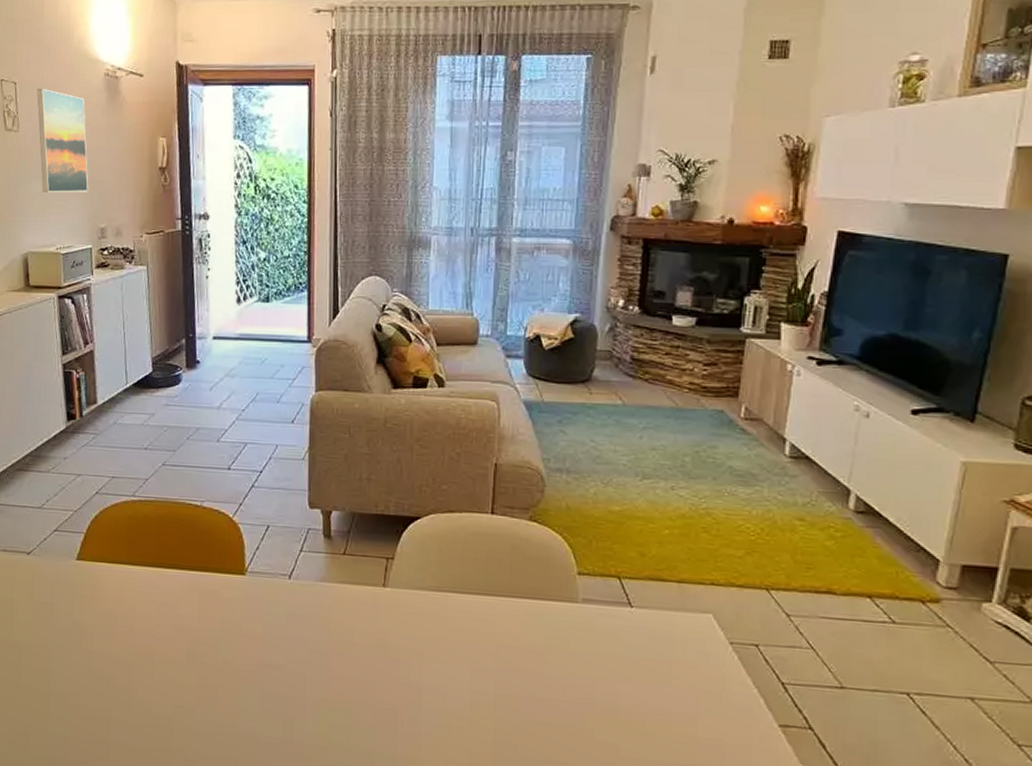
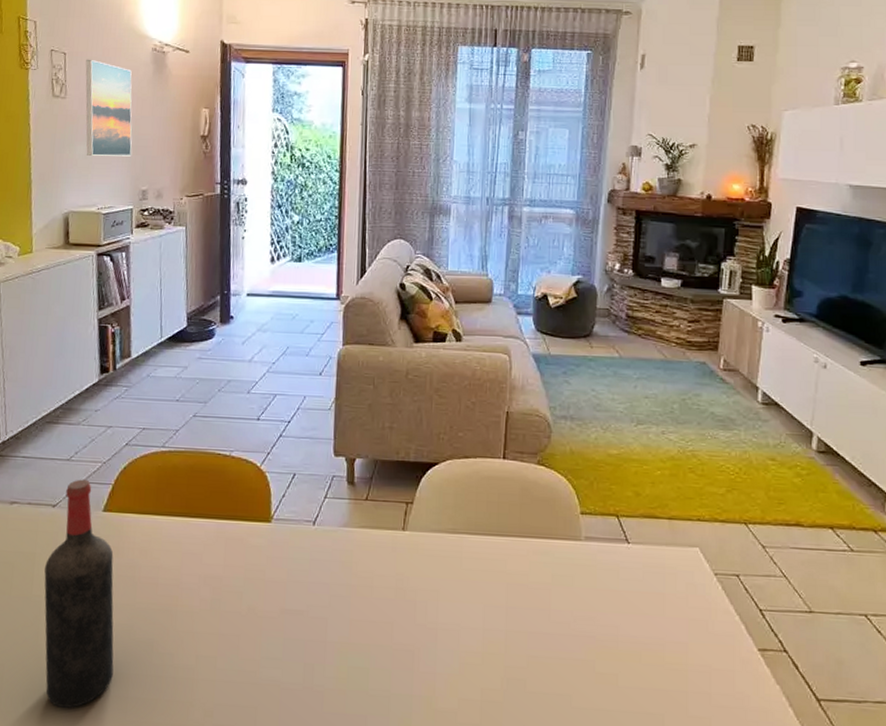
wine bottle: none [22,527,94,751] -> present [44,479,114,708]

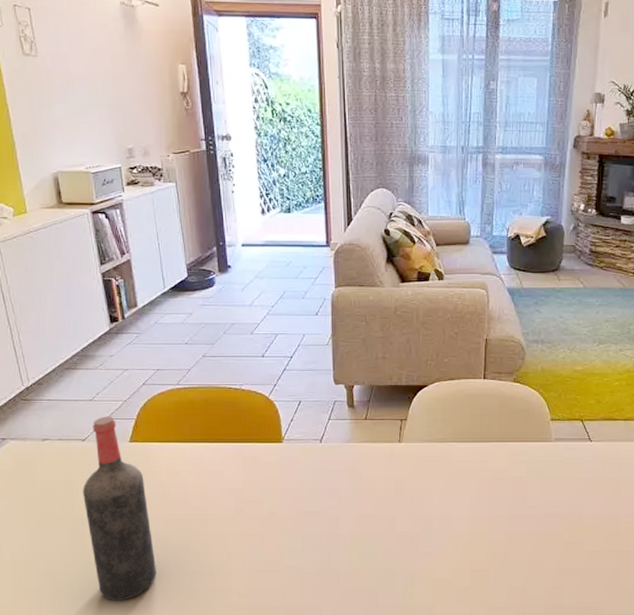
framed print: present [85,59,132,157] -> none [52,14,113,115]

